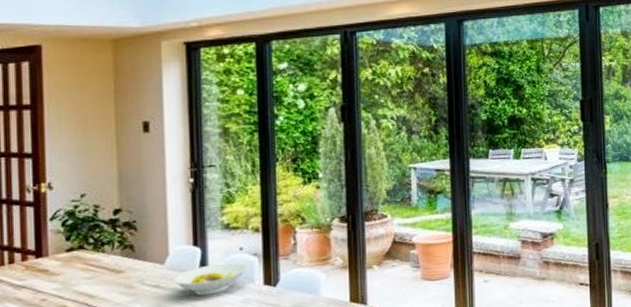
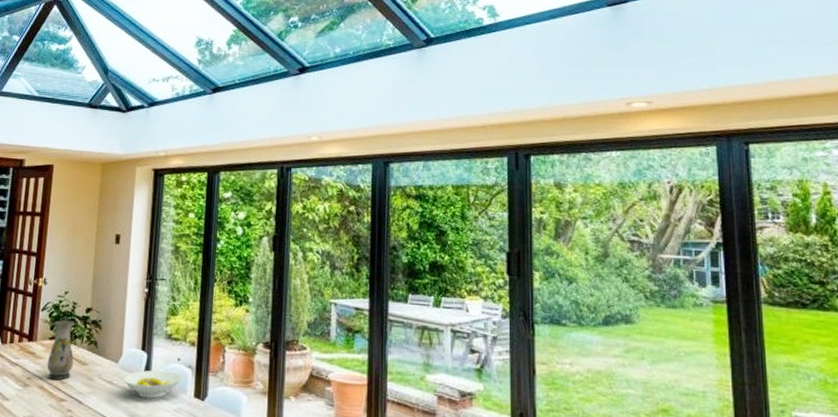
vase: none [67,226,105,296] -> present [46,320,74,380]

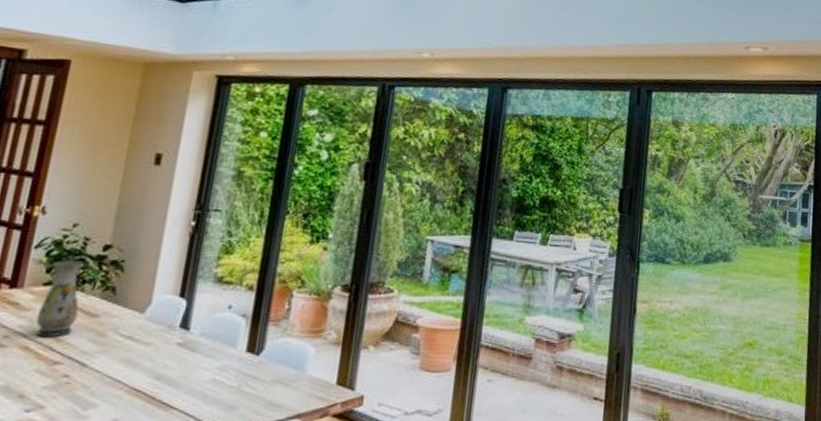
bowl: present [123,370,182,399] -> none [150,320,233,356]

